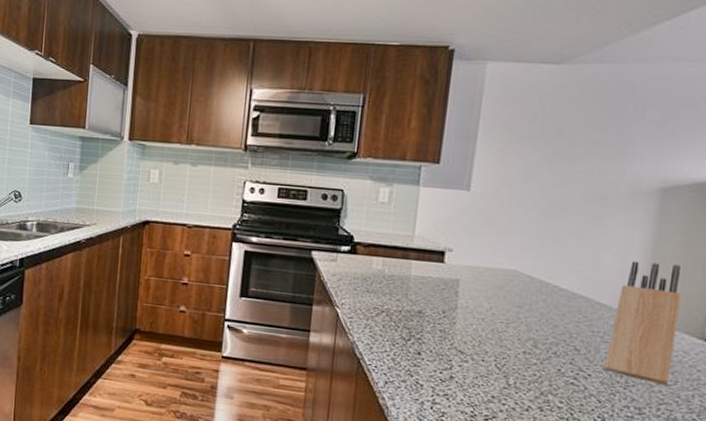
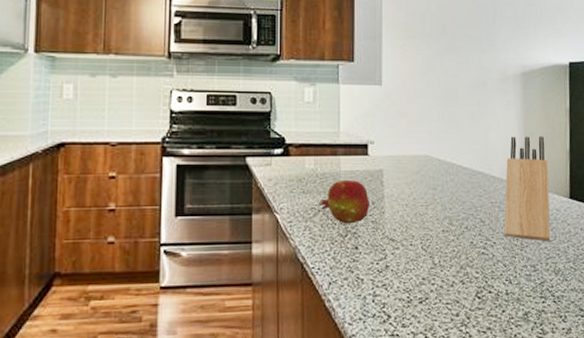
fruit: none [382,284,440,330] -> present [318,180,369,224]

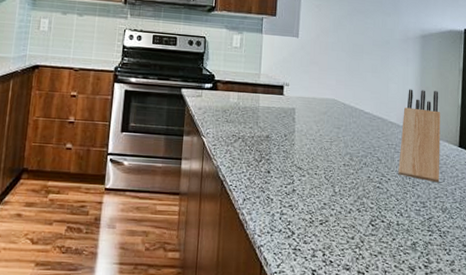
fruit: present [318,180,369,224] -> none [239,114,282,152]

